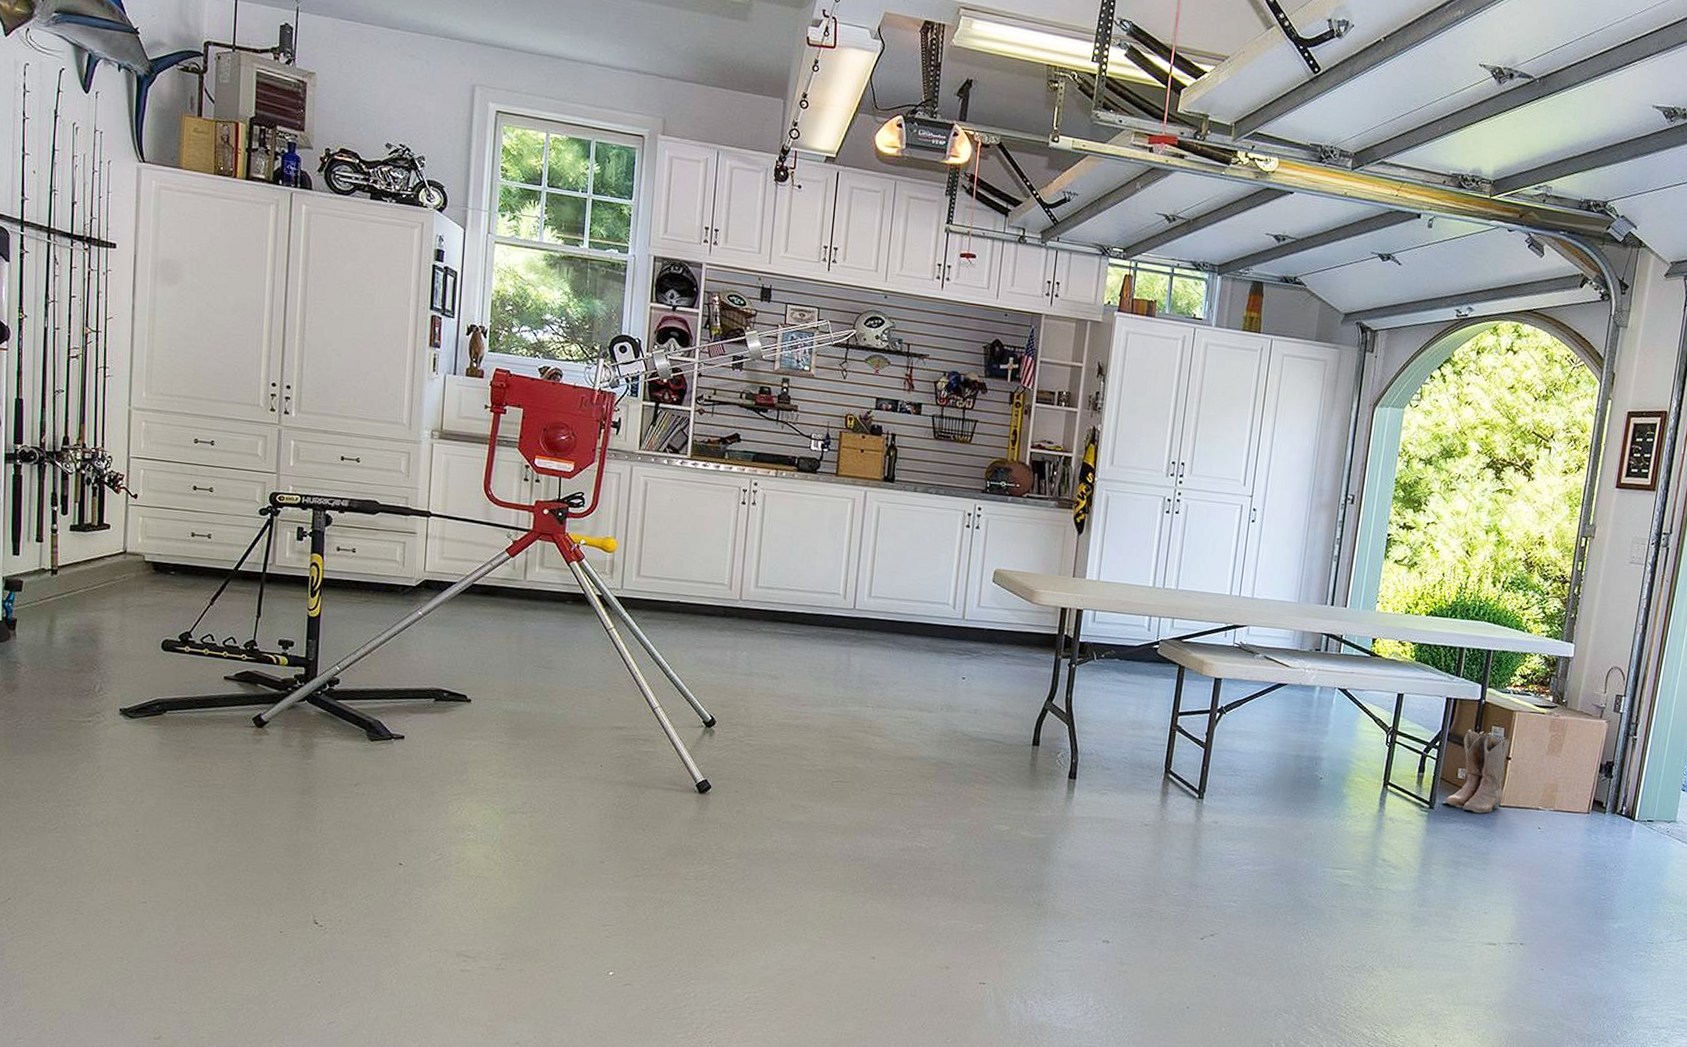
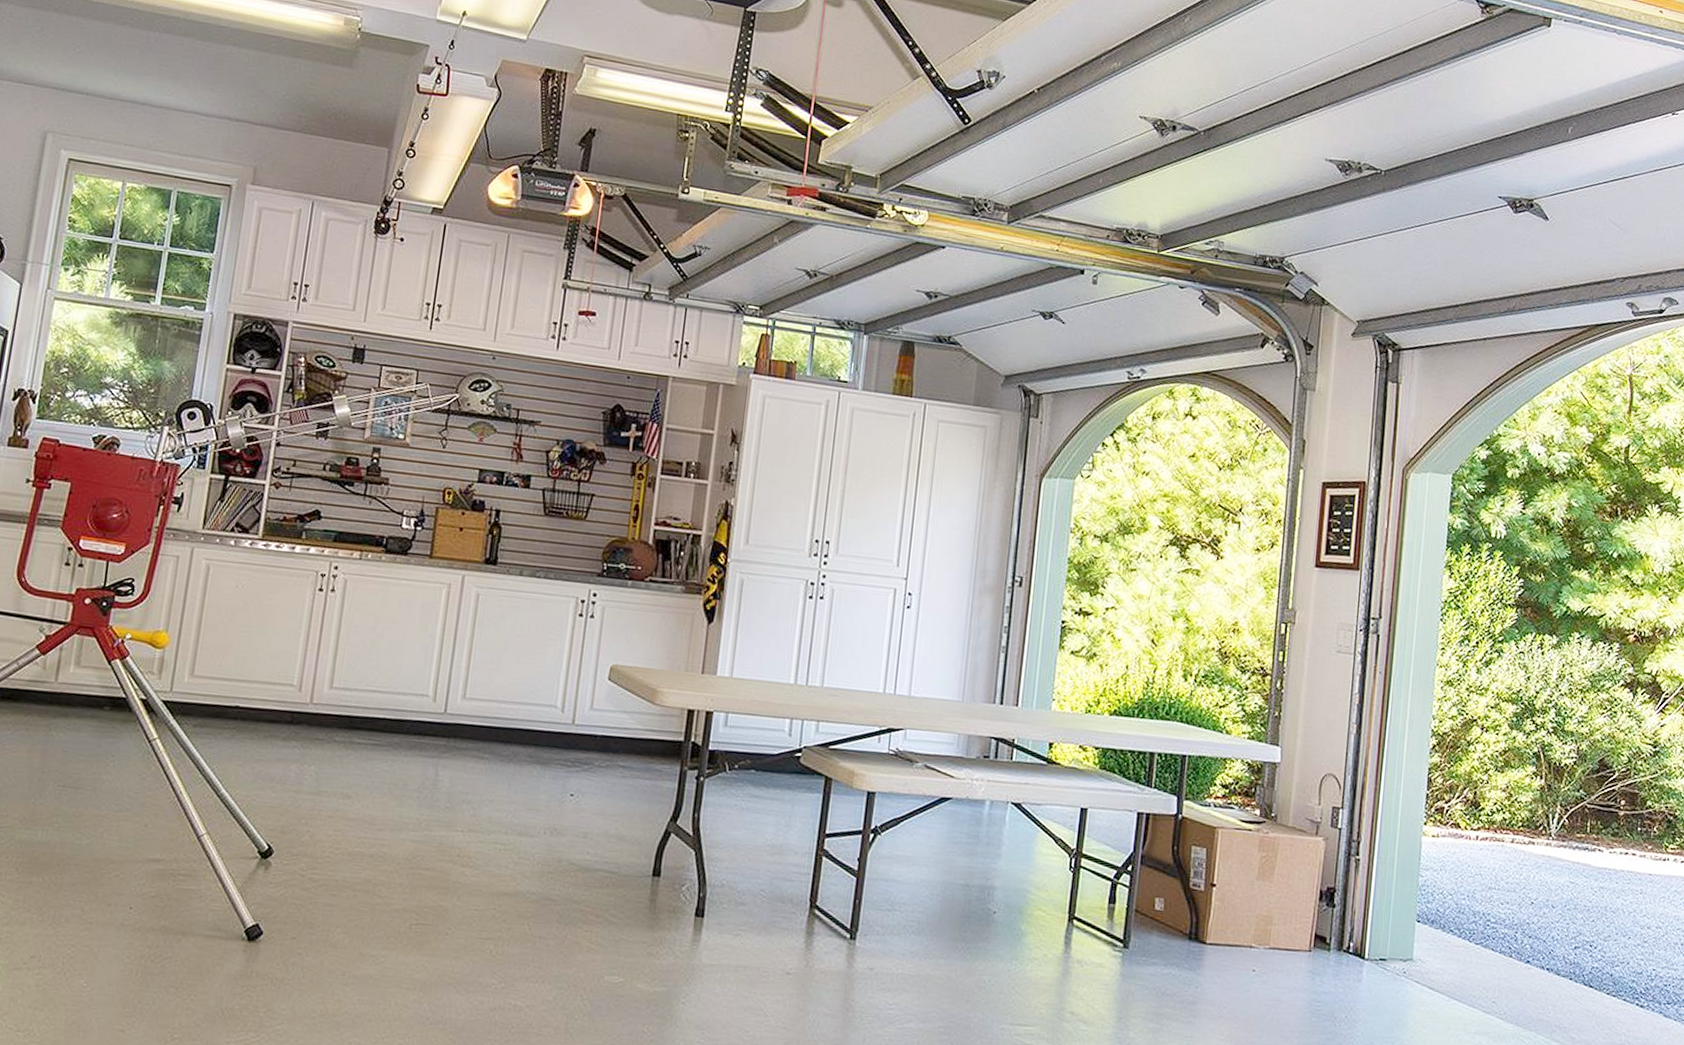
boots: present [1442,729,1511,814] -> none [1138,849,1215,953]

